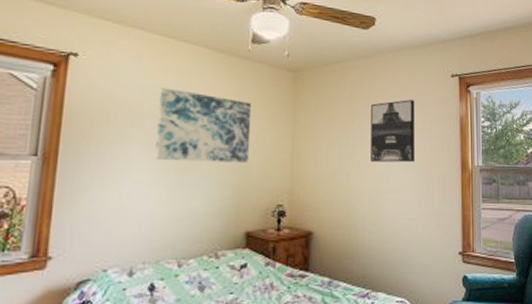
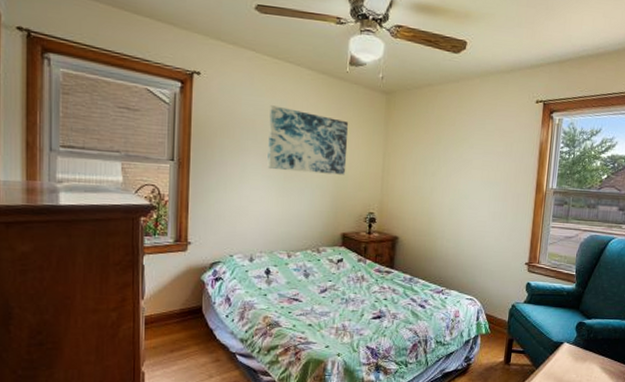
wall art: present [370,100,414,163] -> none [452,123,498,182]

